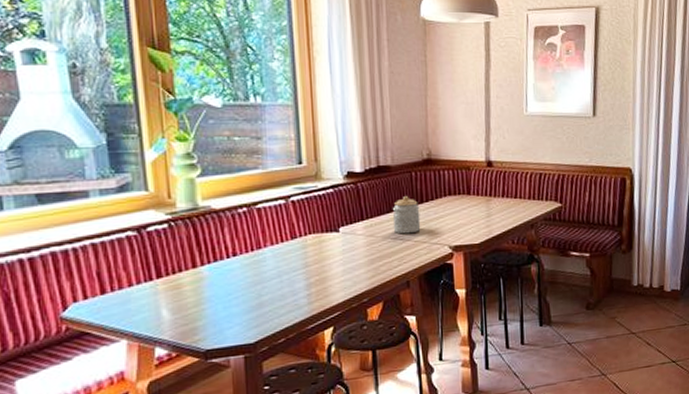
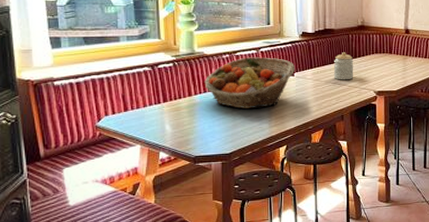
fruit basket: none [214,208,339,281] -> present [204,57,295,109]

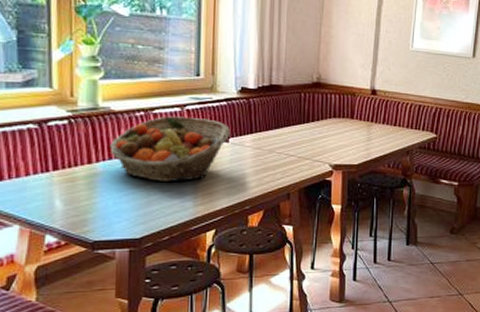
jar: present [333,52,354,80] -> none [279,115,306,150]

